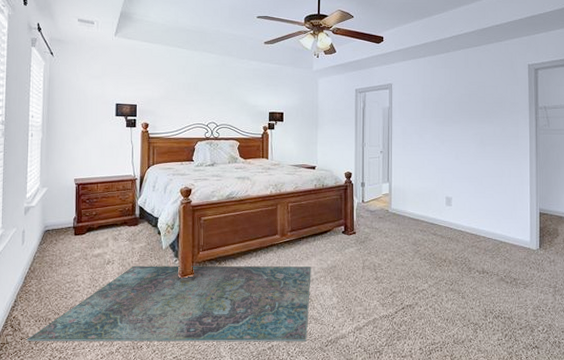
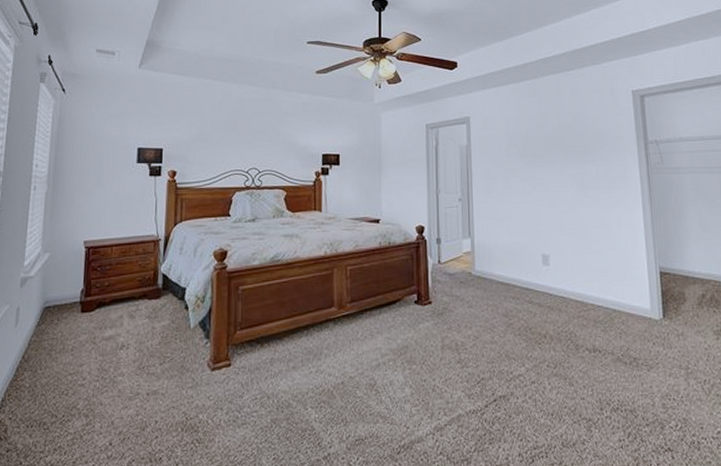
rug: present [26,266,311,342] -> none [14,347,377,454]

